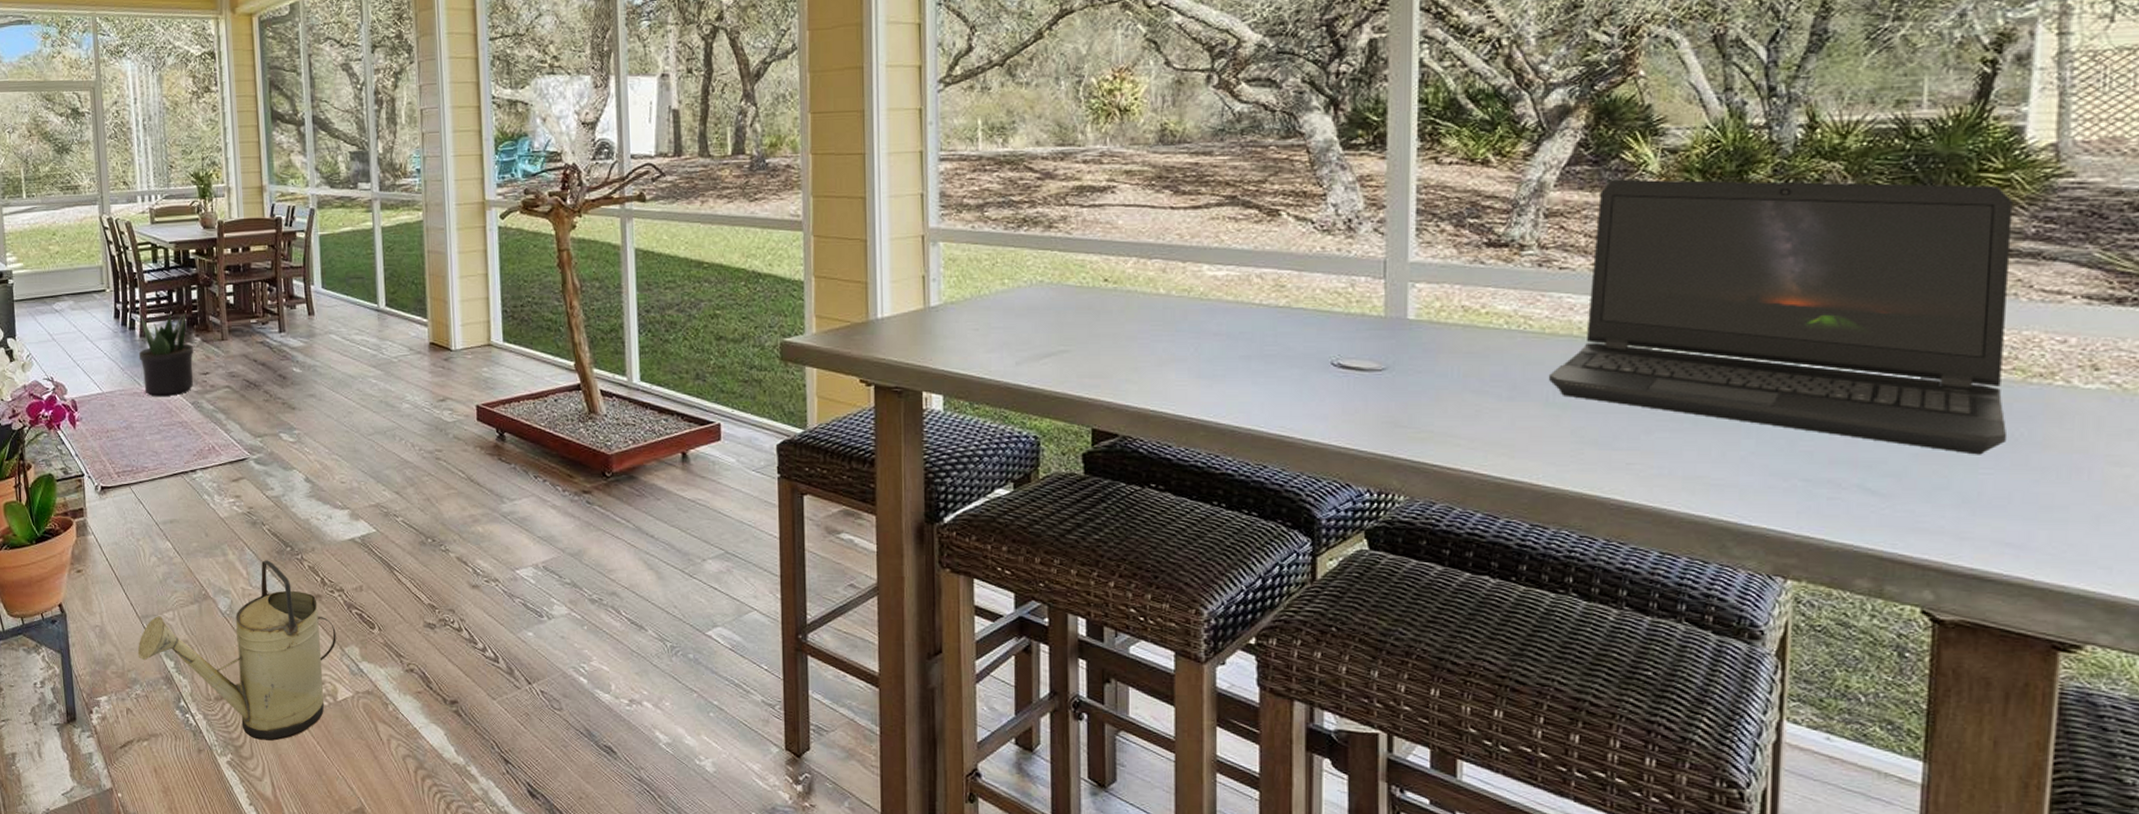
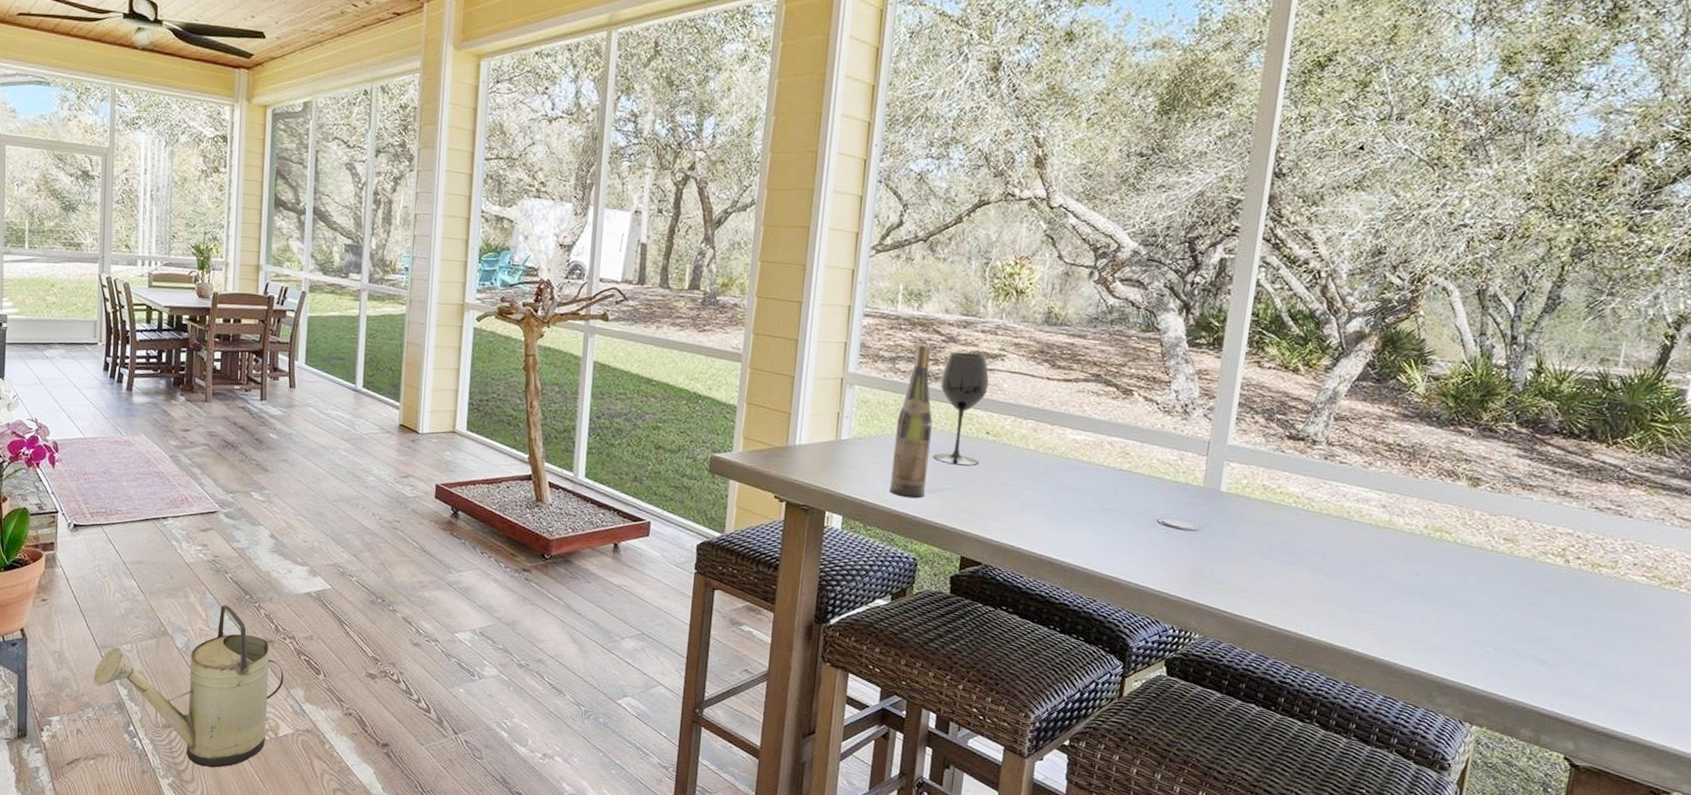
planter: present [138,312,194,397] -> none [123,369,178,448]
wine bottle: none [995,186,1038,366] -> present [890,344,933,499]
wineglass: none [1041,188,1100,322] -> present [933,351,989,466]
laptop computer: present [1548,179,2014,455] -> none [1320,395,1672,641]

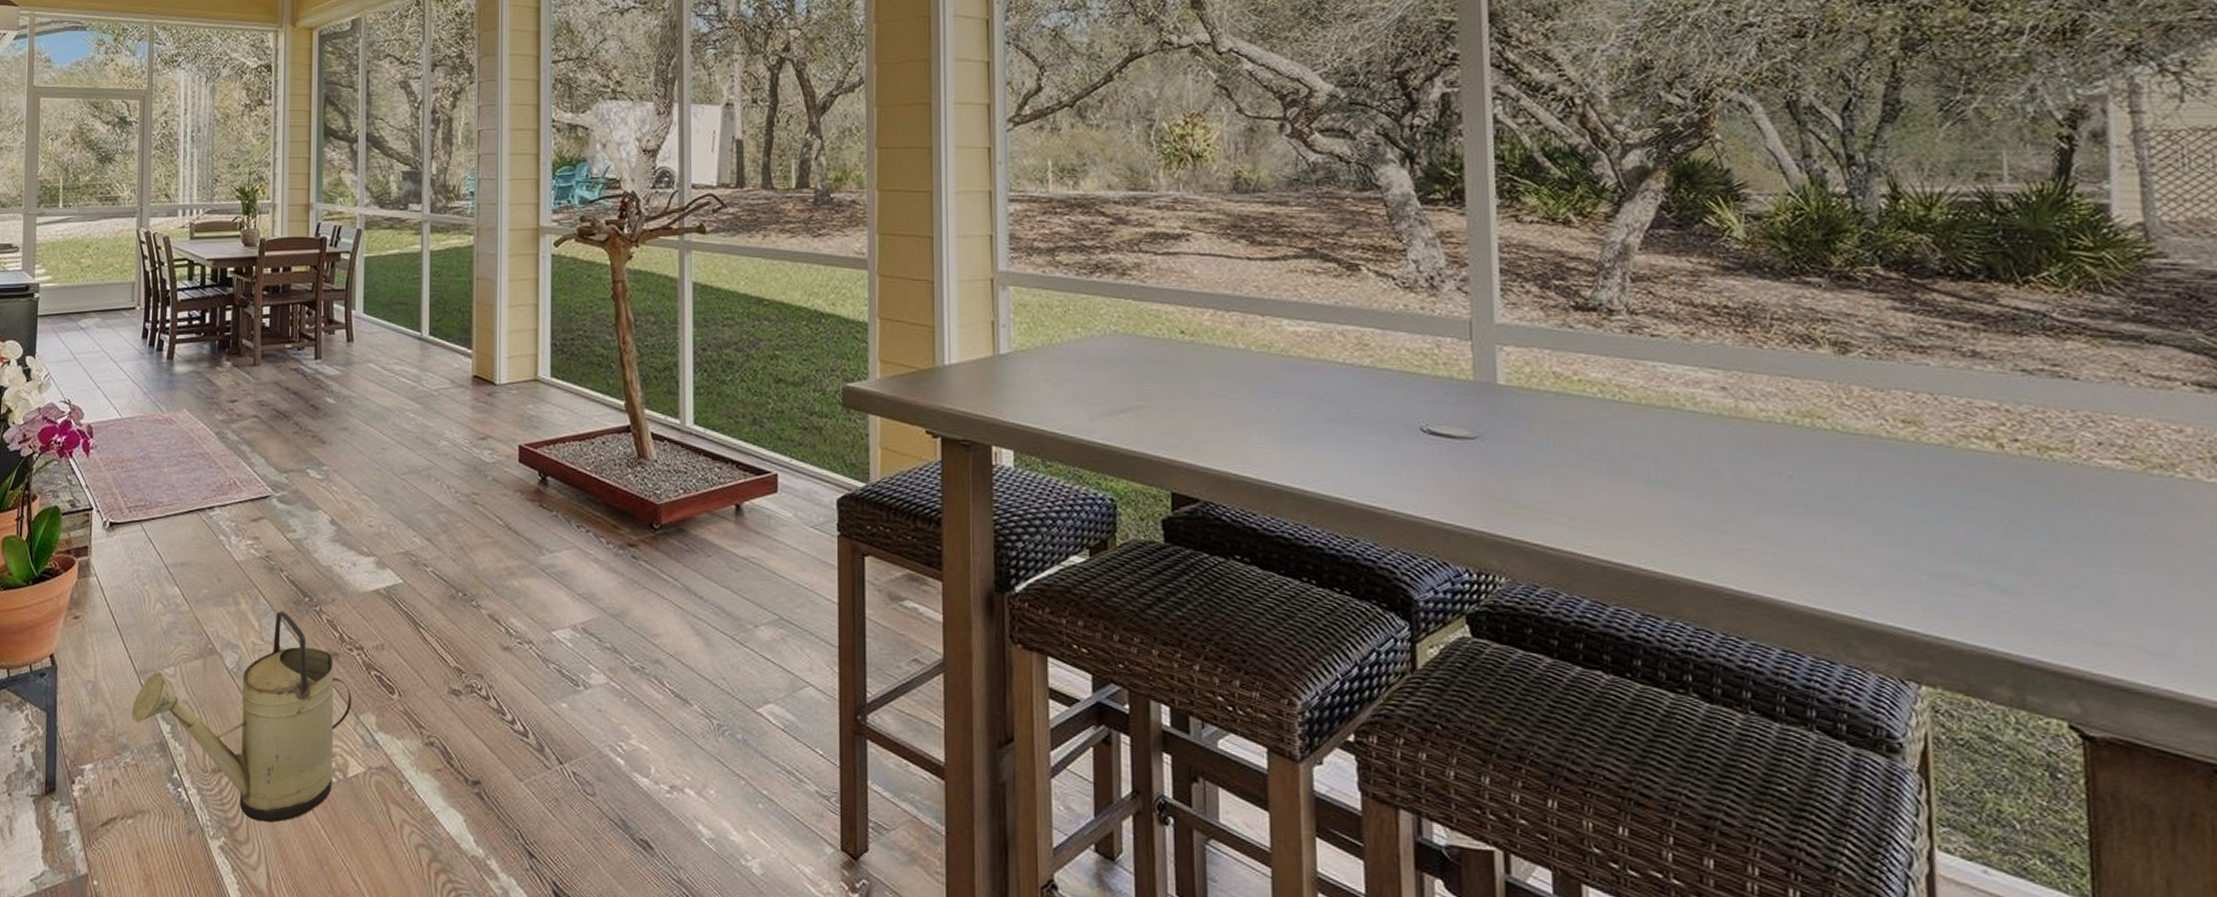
wine bottle: present [890,344,933,499] -> none [1067,230,1113,422]
wineglass: present [933,351,989,466] -> none [1114,235,1176,376]

